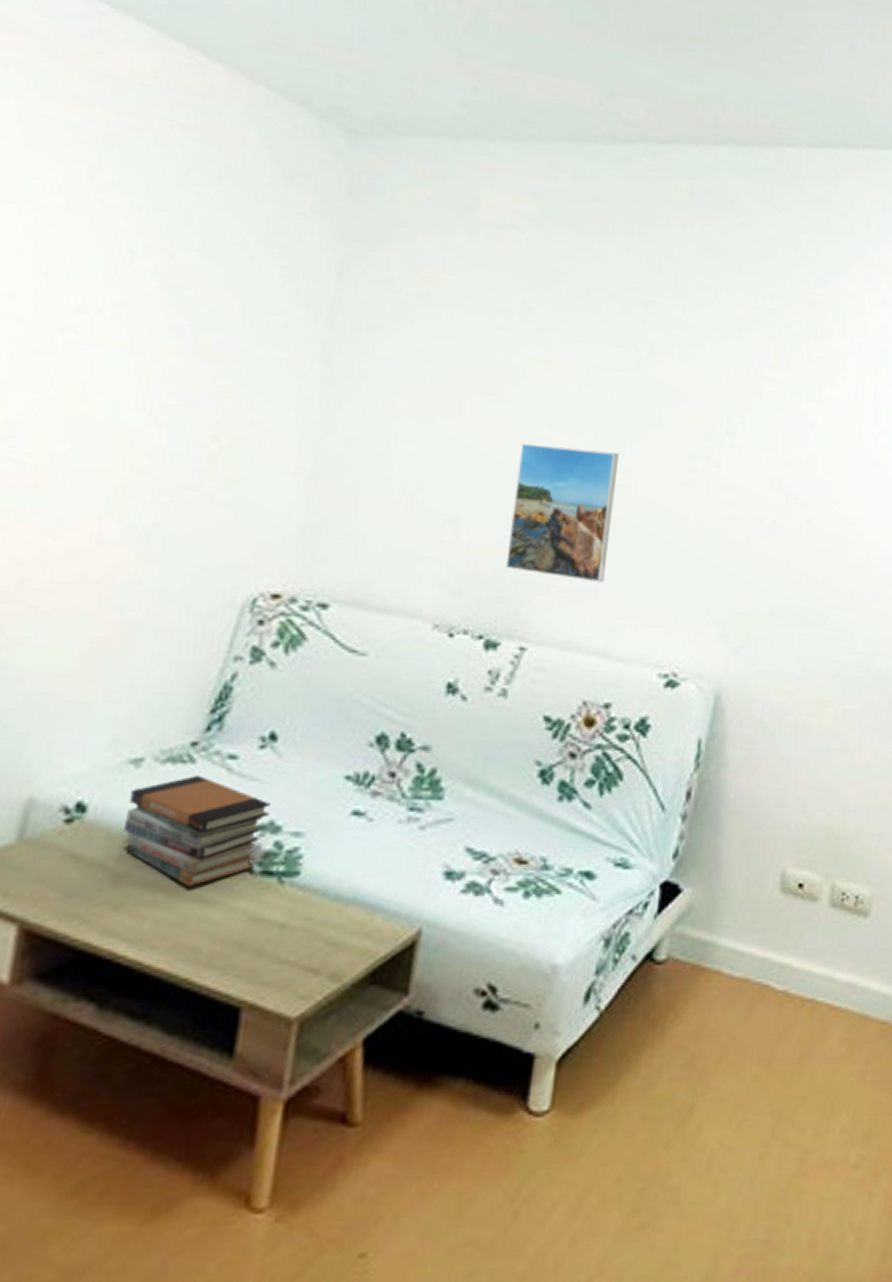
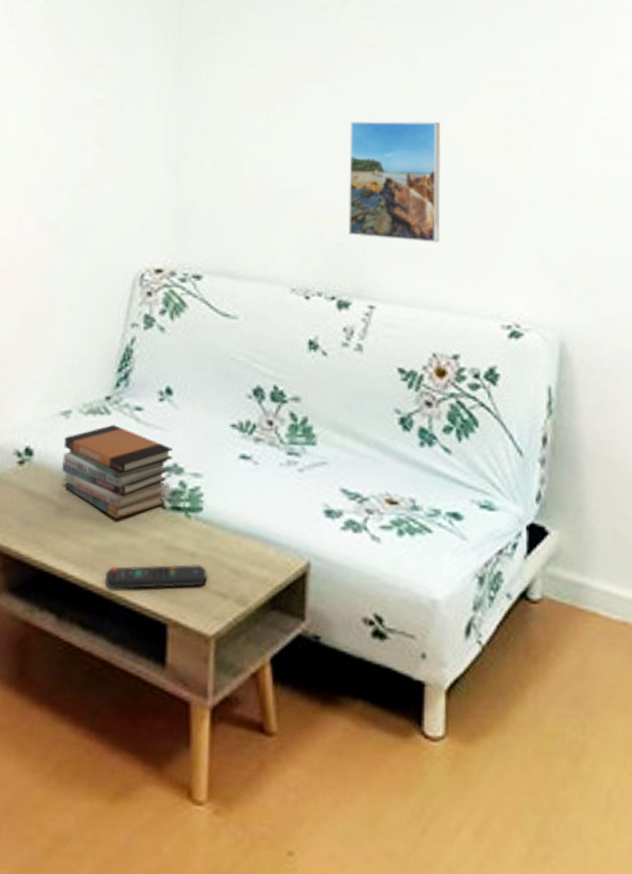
remote control: none [166,937,298,971] -> present [104,564,207,590]

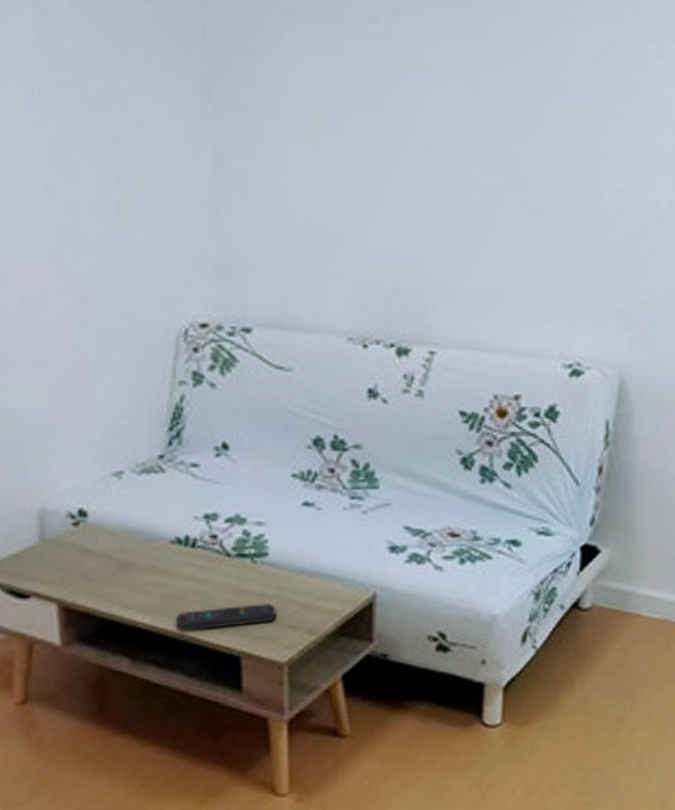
book stack: present [62,425,173,520] -> none [119,482,234,570]
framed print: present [349,121,440,243] -> none [406,154,504,285]

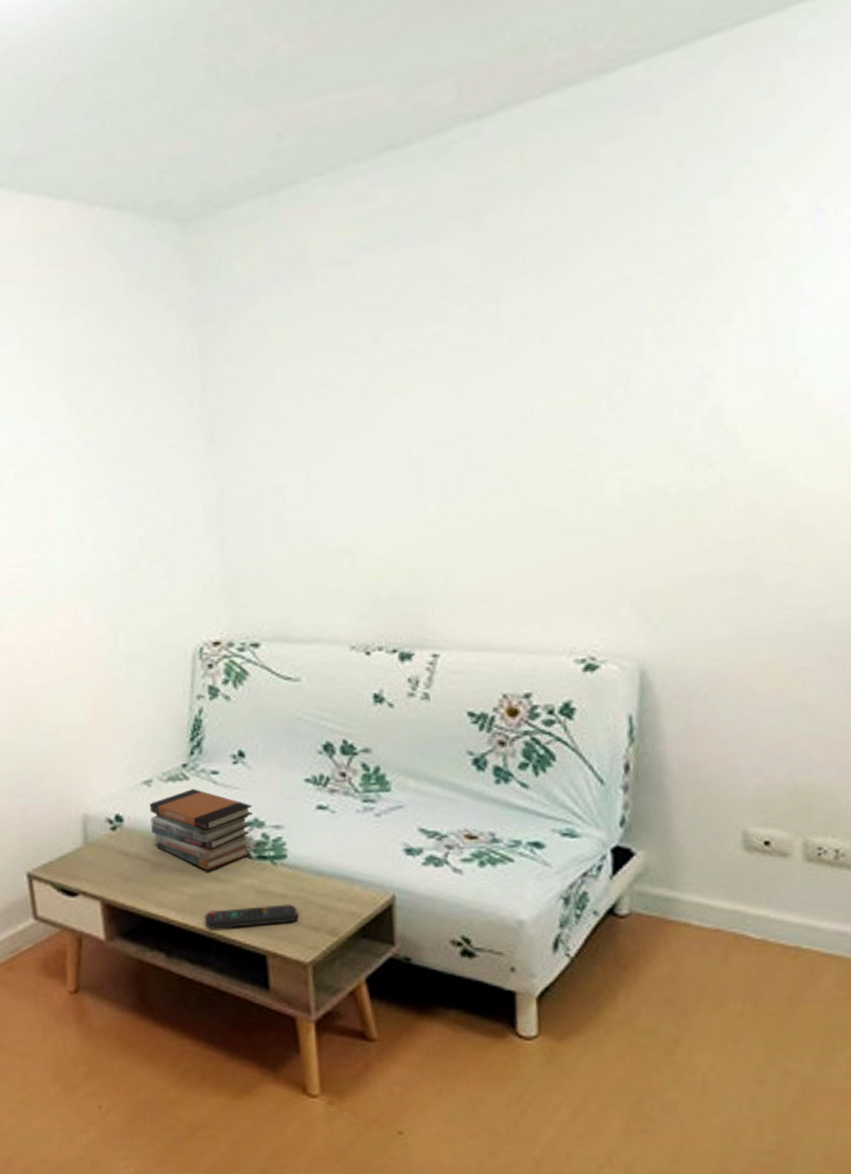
book stack: none [119,482,234,570] -> present [149,789,252,871]

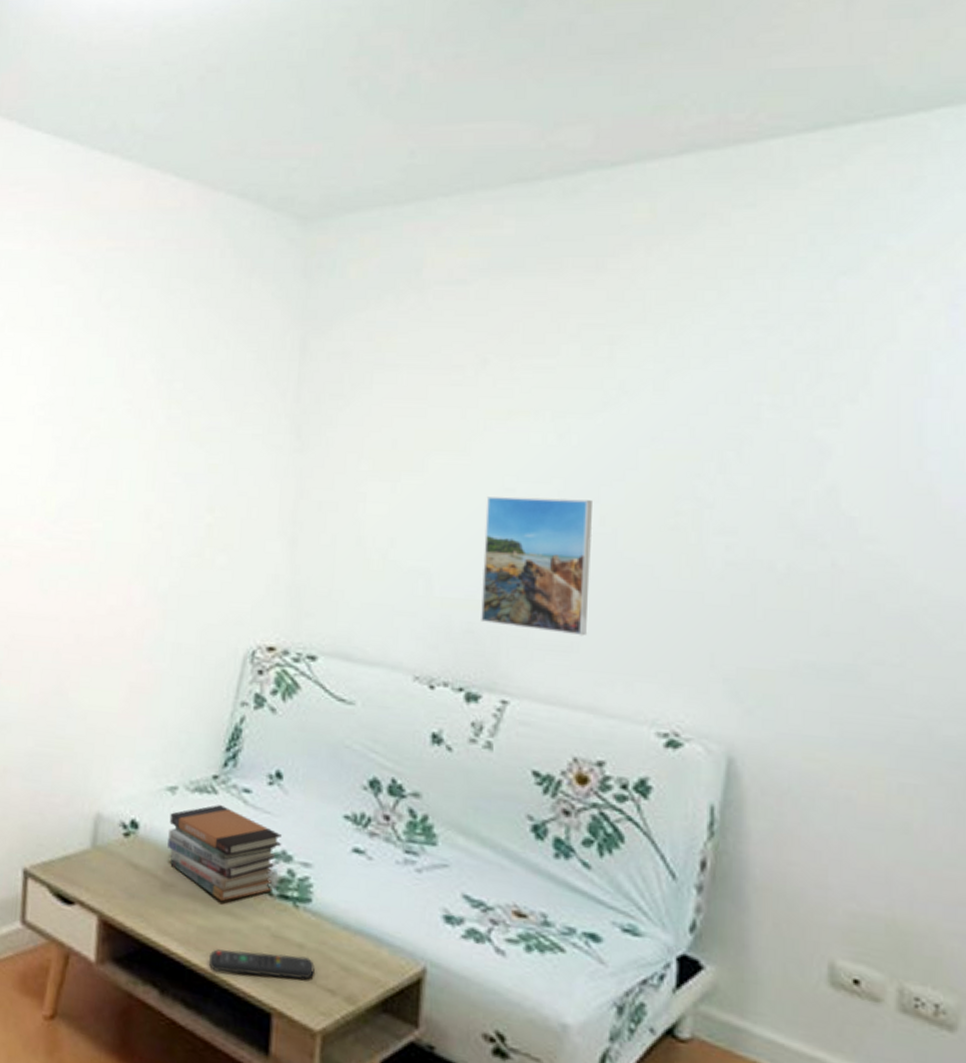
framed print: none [396,457,503,587] -> present [481,496,592,636]

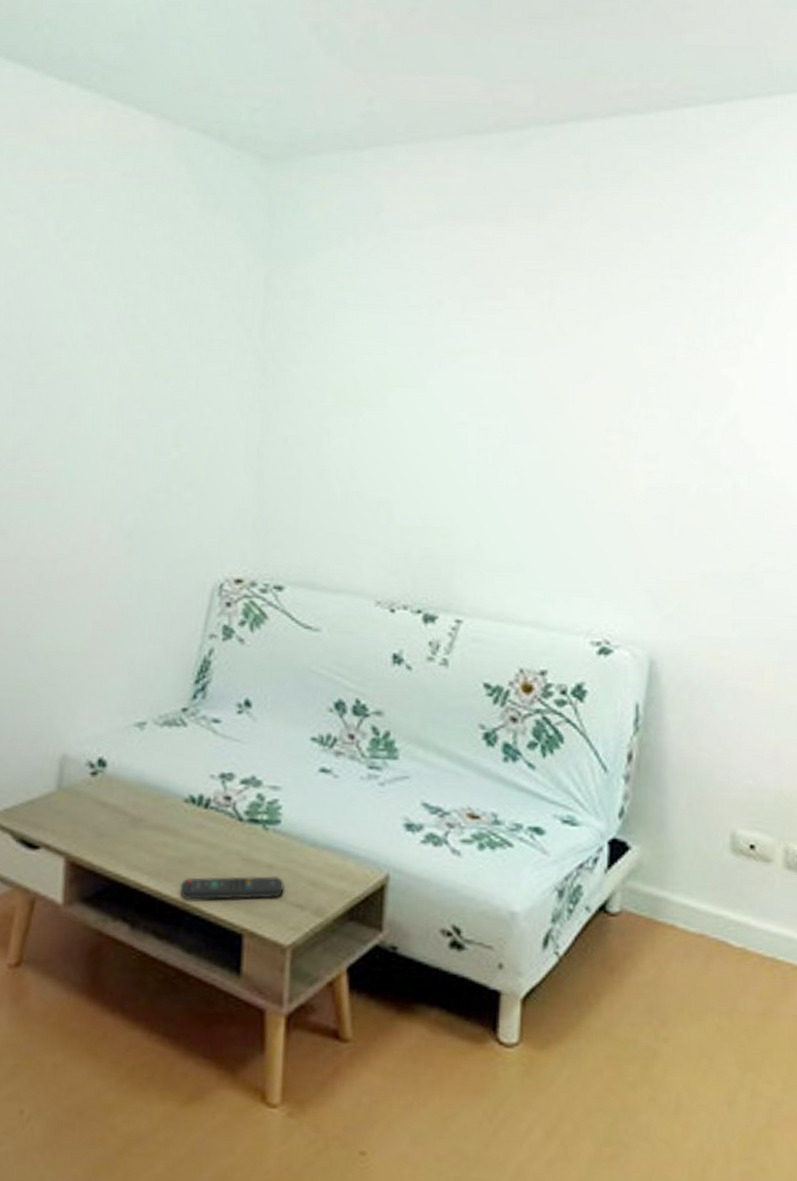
book stack: present [167,805,281,902] -> none [136,737,251,831]
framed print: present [481,496,592,636] -> none [437,429,535,557]

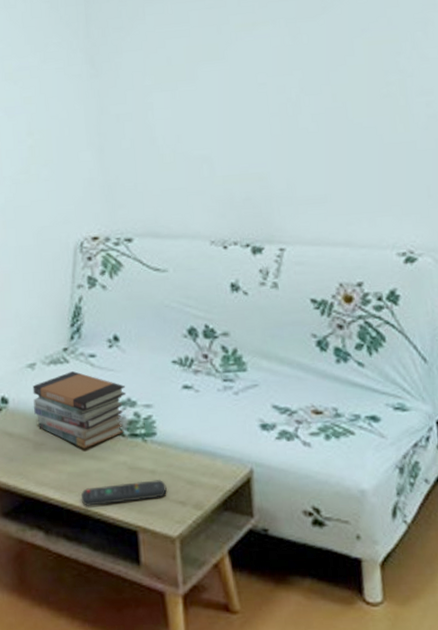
book stack: none [136,737,251,831] -> present [32,371,126,449]

